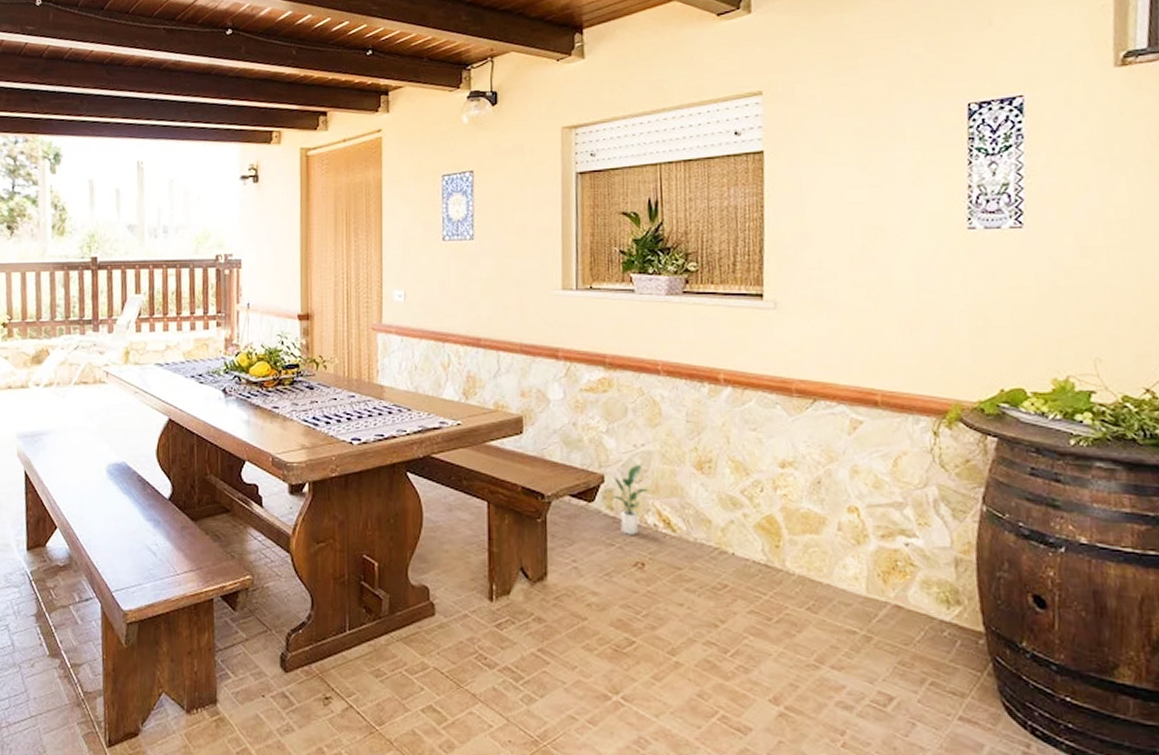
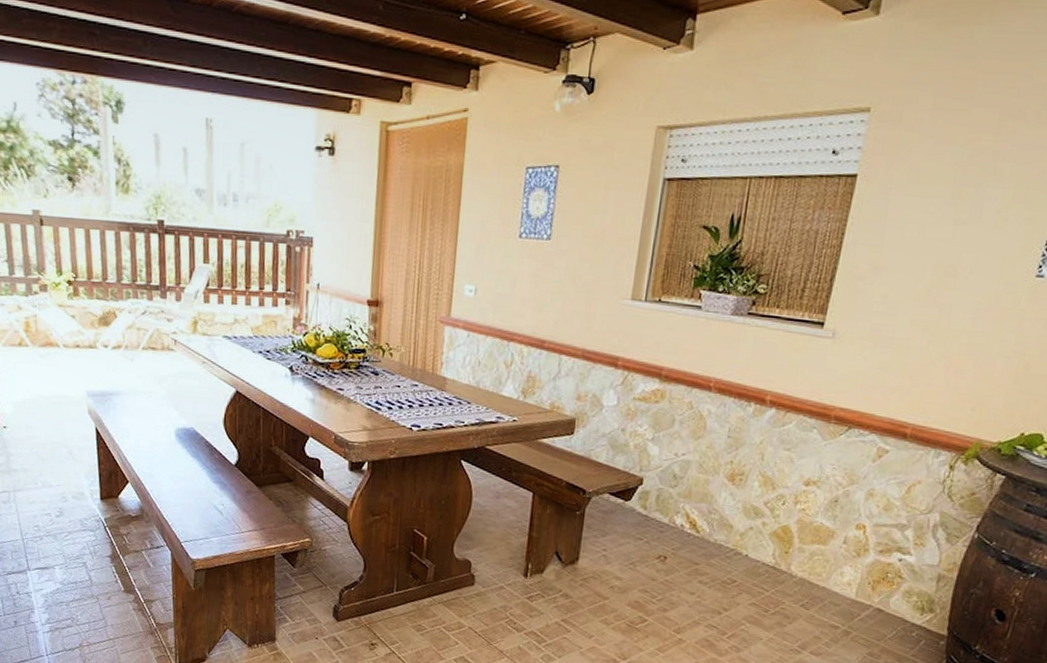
potted plant: present [611,464,649,535] -> none [647,471,682,533]

